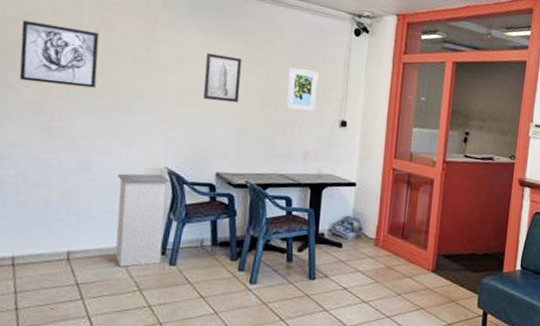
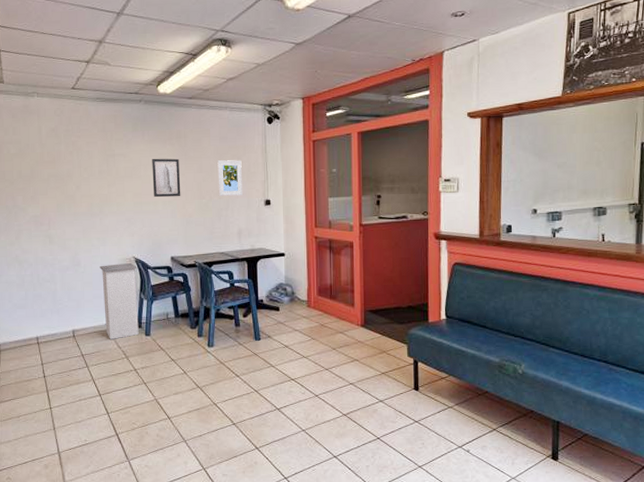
wall art: present [19,20,100,88] -> none [20,154,75,202]

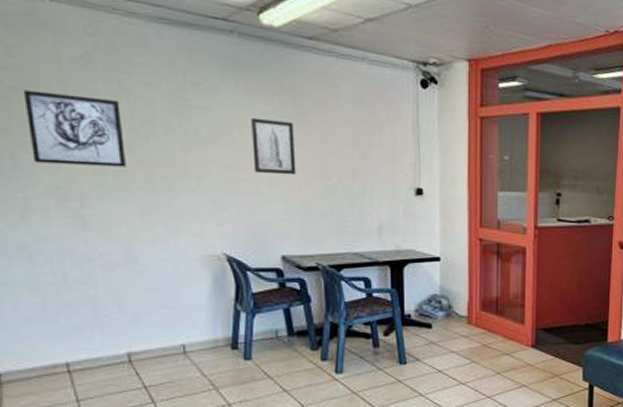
wall art: none [20,154,75,202] -> present [23,90,126,167]
trash can: present [100,263,139,339] -> none [170,262,234,365]
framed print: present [217,160,243,196] -> none [350,130,385,180]

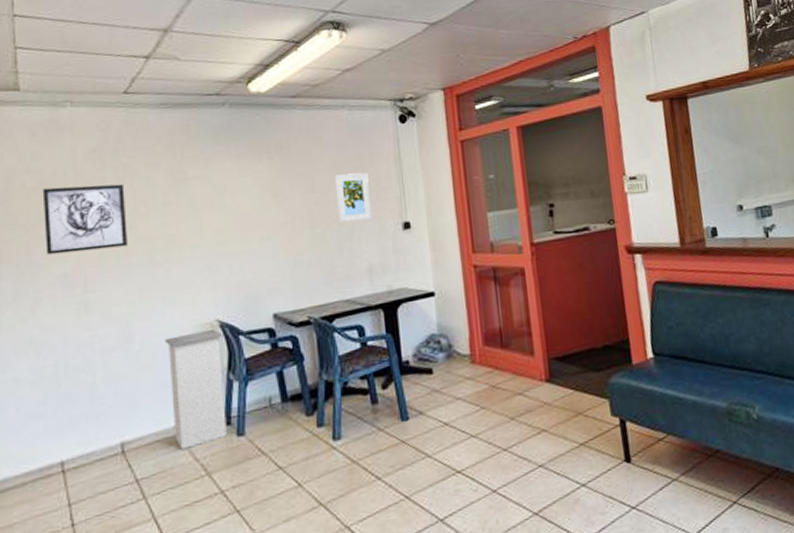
trash can: none [170,262,234,365] -> present [165,329,227,449]
wall art: present [251,117,296,175] -> none [242,177,285,233]
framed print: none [350,130,385,180] -> present [335,172,372,222]

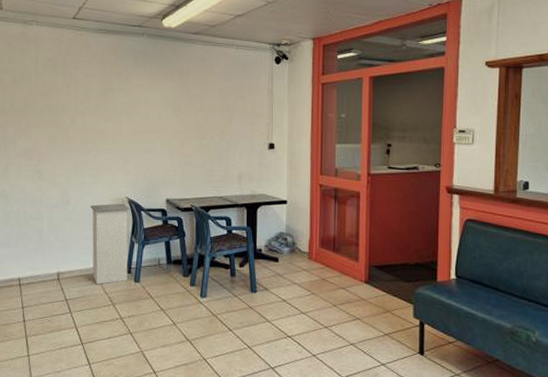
wall art: present [42,183,128,255] -> none [14,85,70,134]
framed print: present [335,172,372,222] -> none [220,100,246,137]

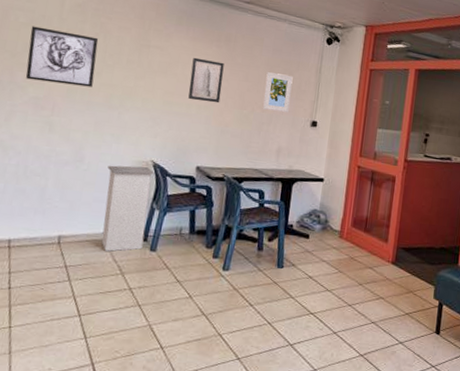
wall art: none [14,85,70,134] -> present [25,26,99,87]
wall art: none [151,94,181,136] -> present [188,57,224,103]
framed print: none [220,100,246,137] -> present [262,72,293,112]

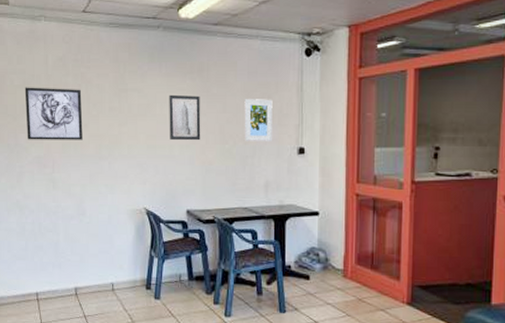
trash can: present [101,165,154,252] -> none [107,215,148,301]

